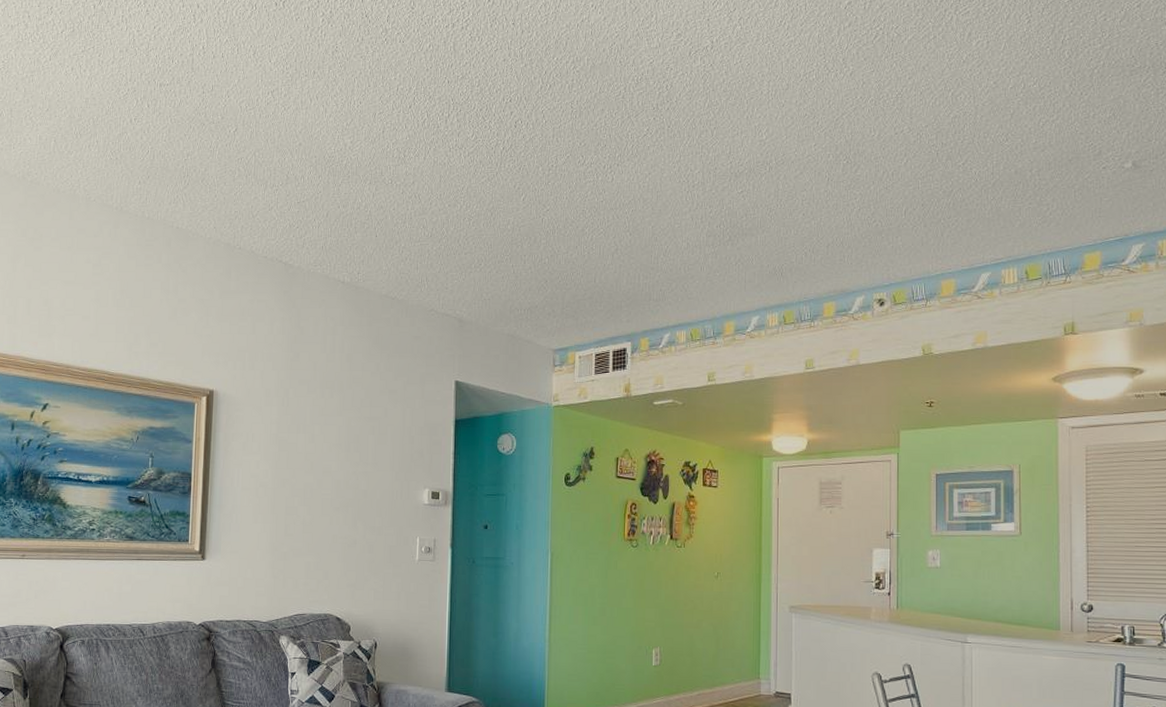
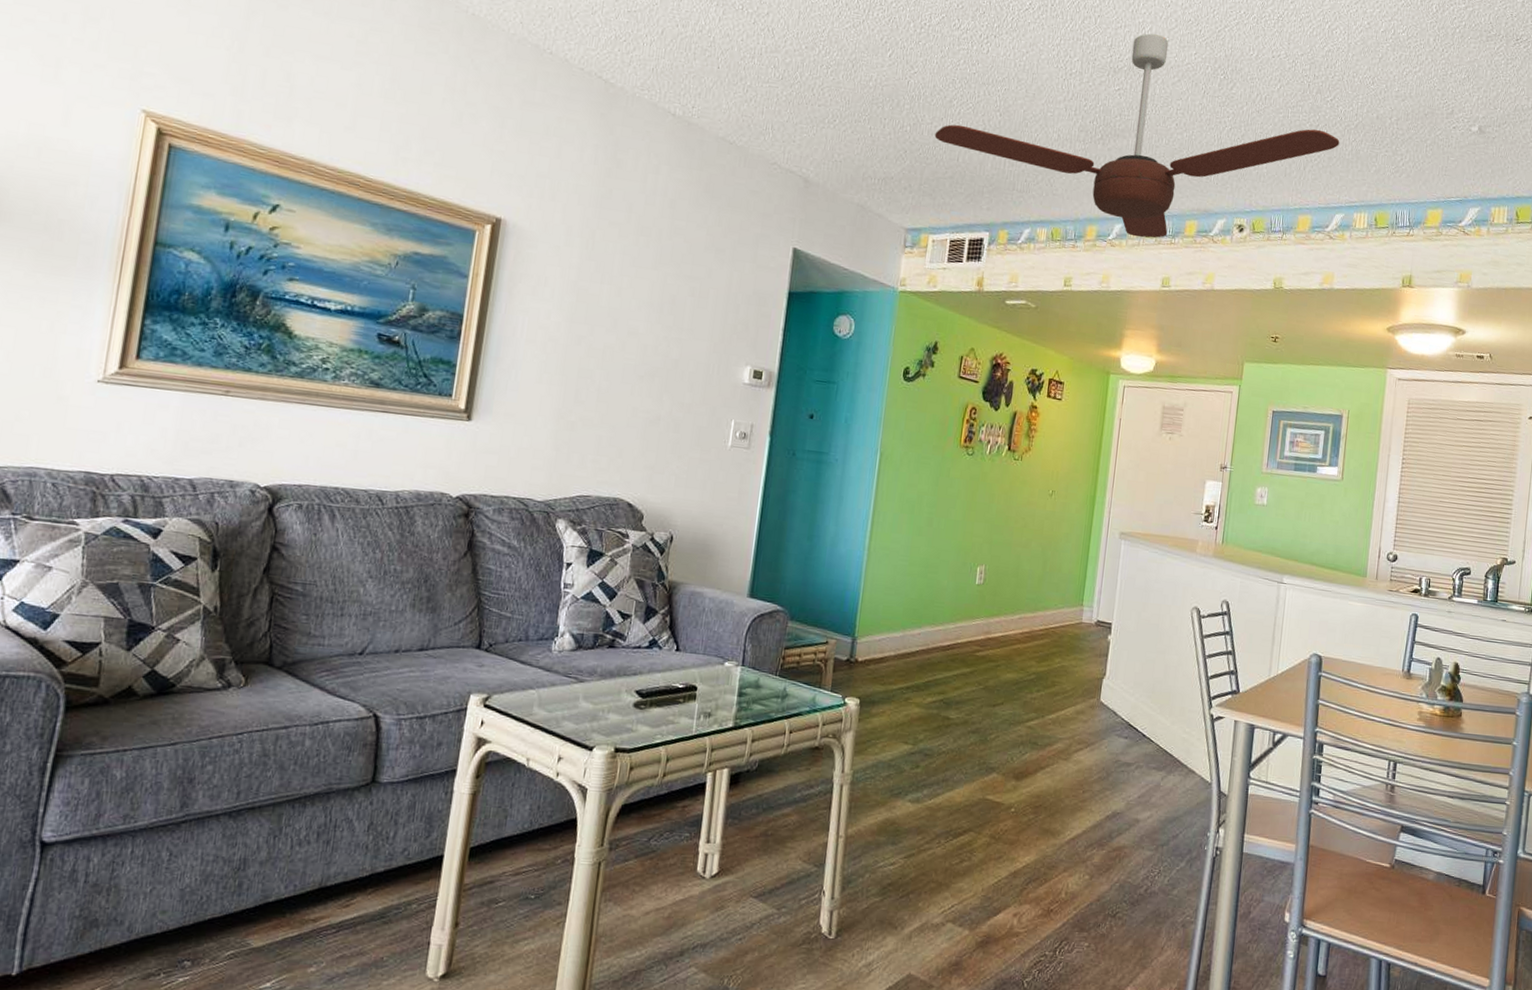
ceiling fan: none [571,135,977,326] -> present [934,33,1340,238]

